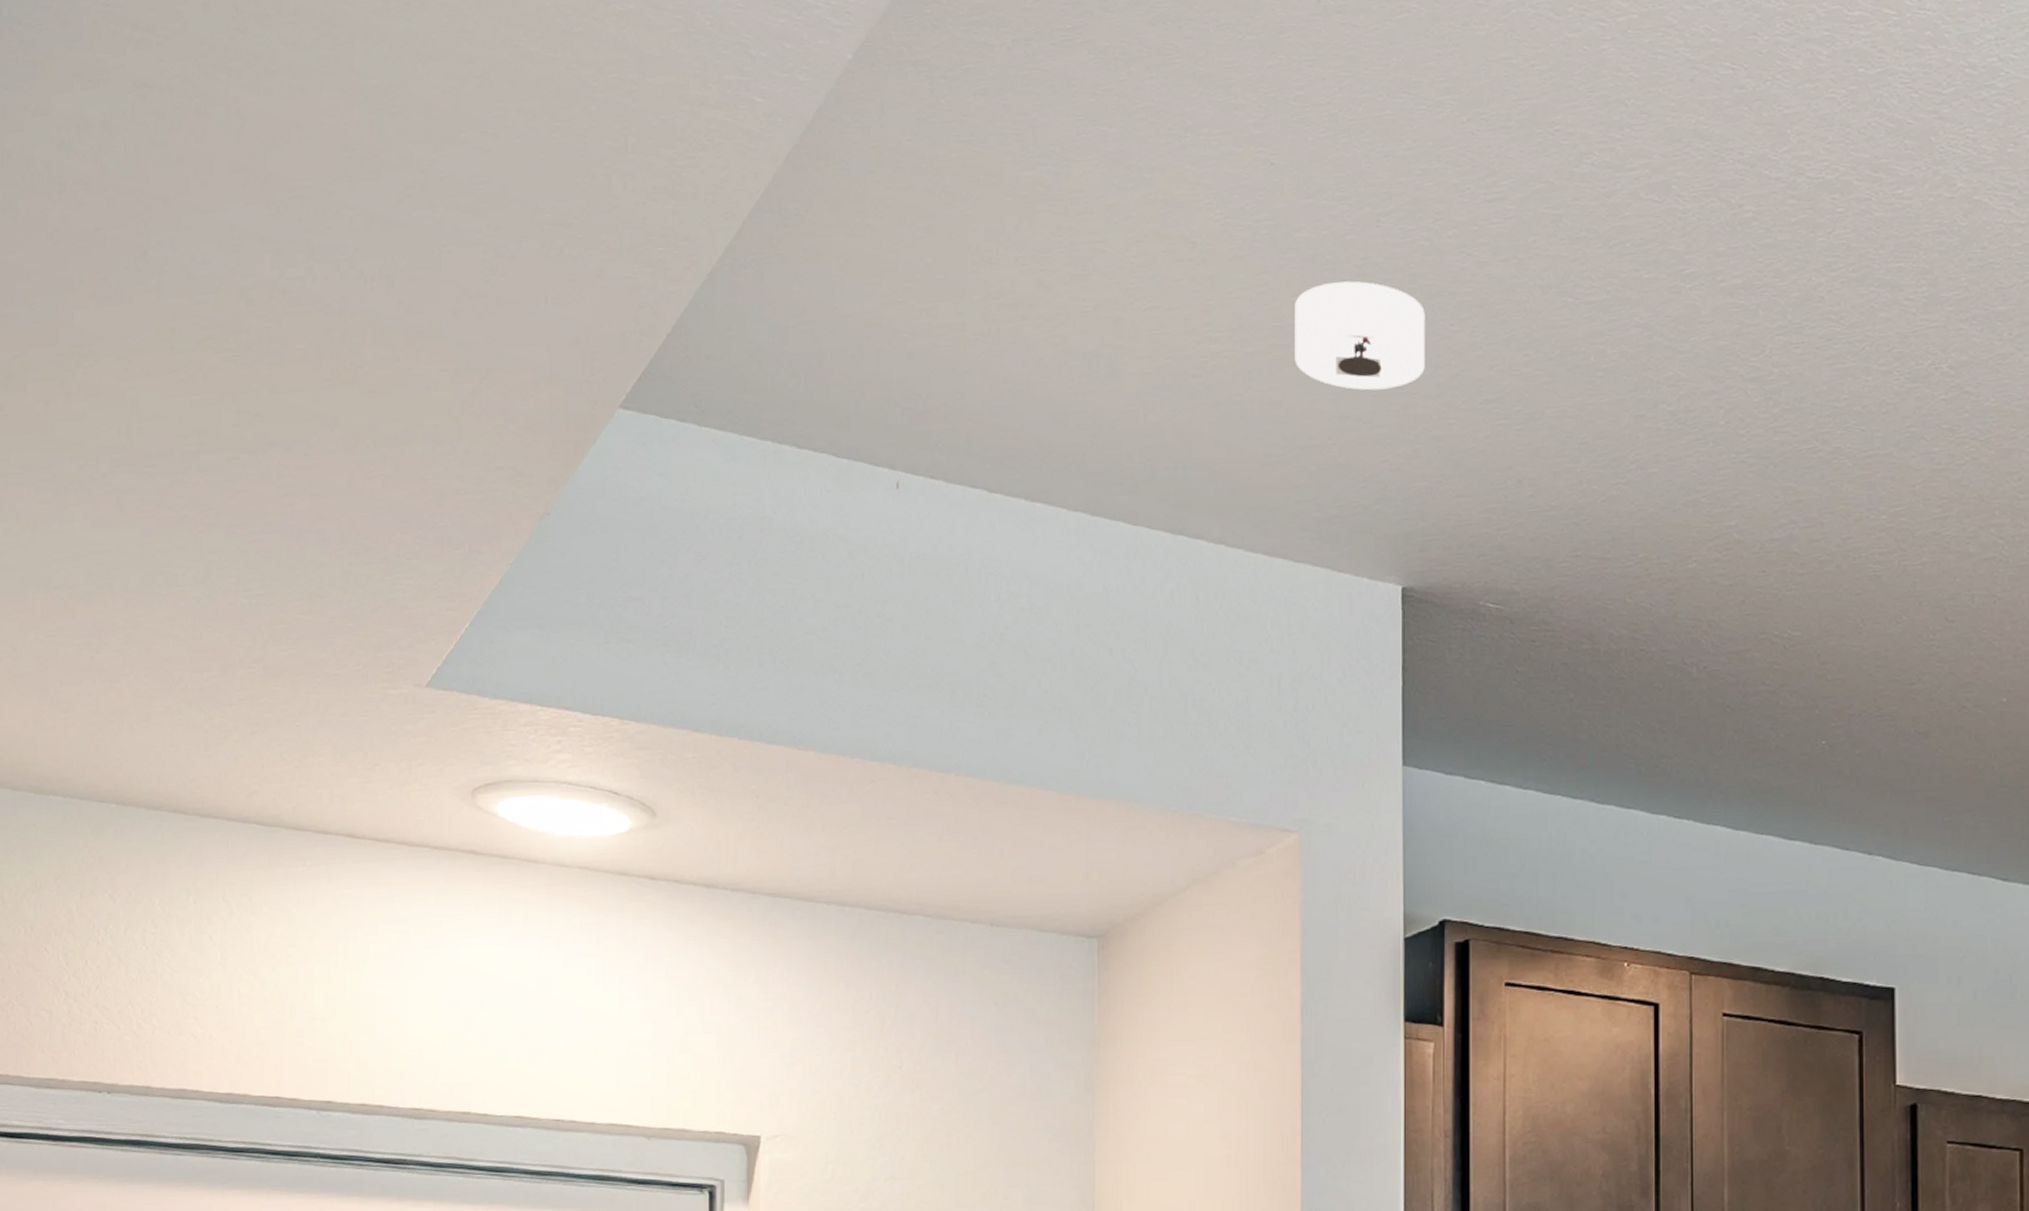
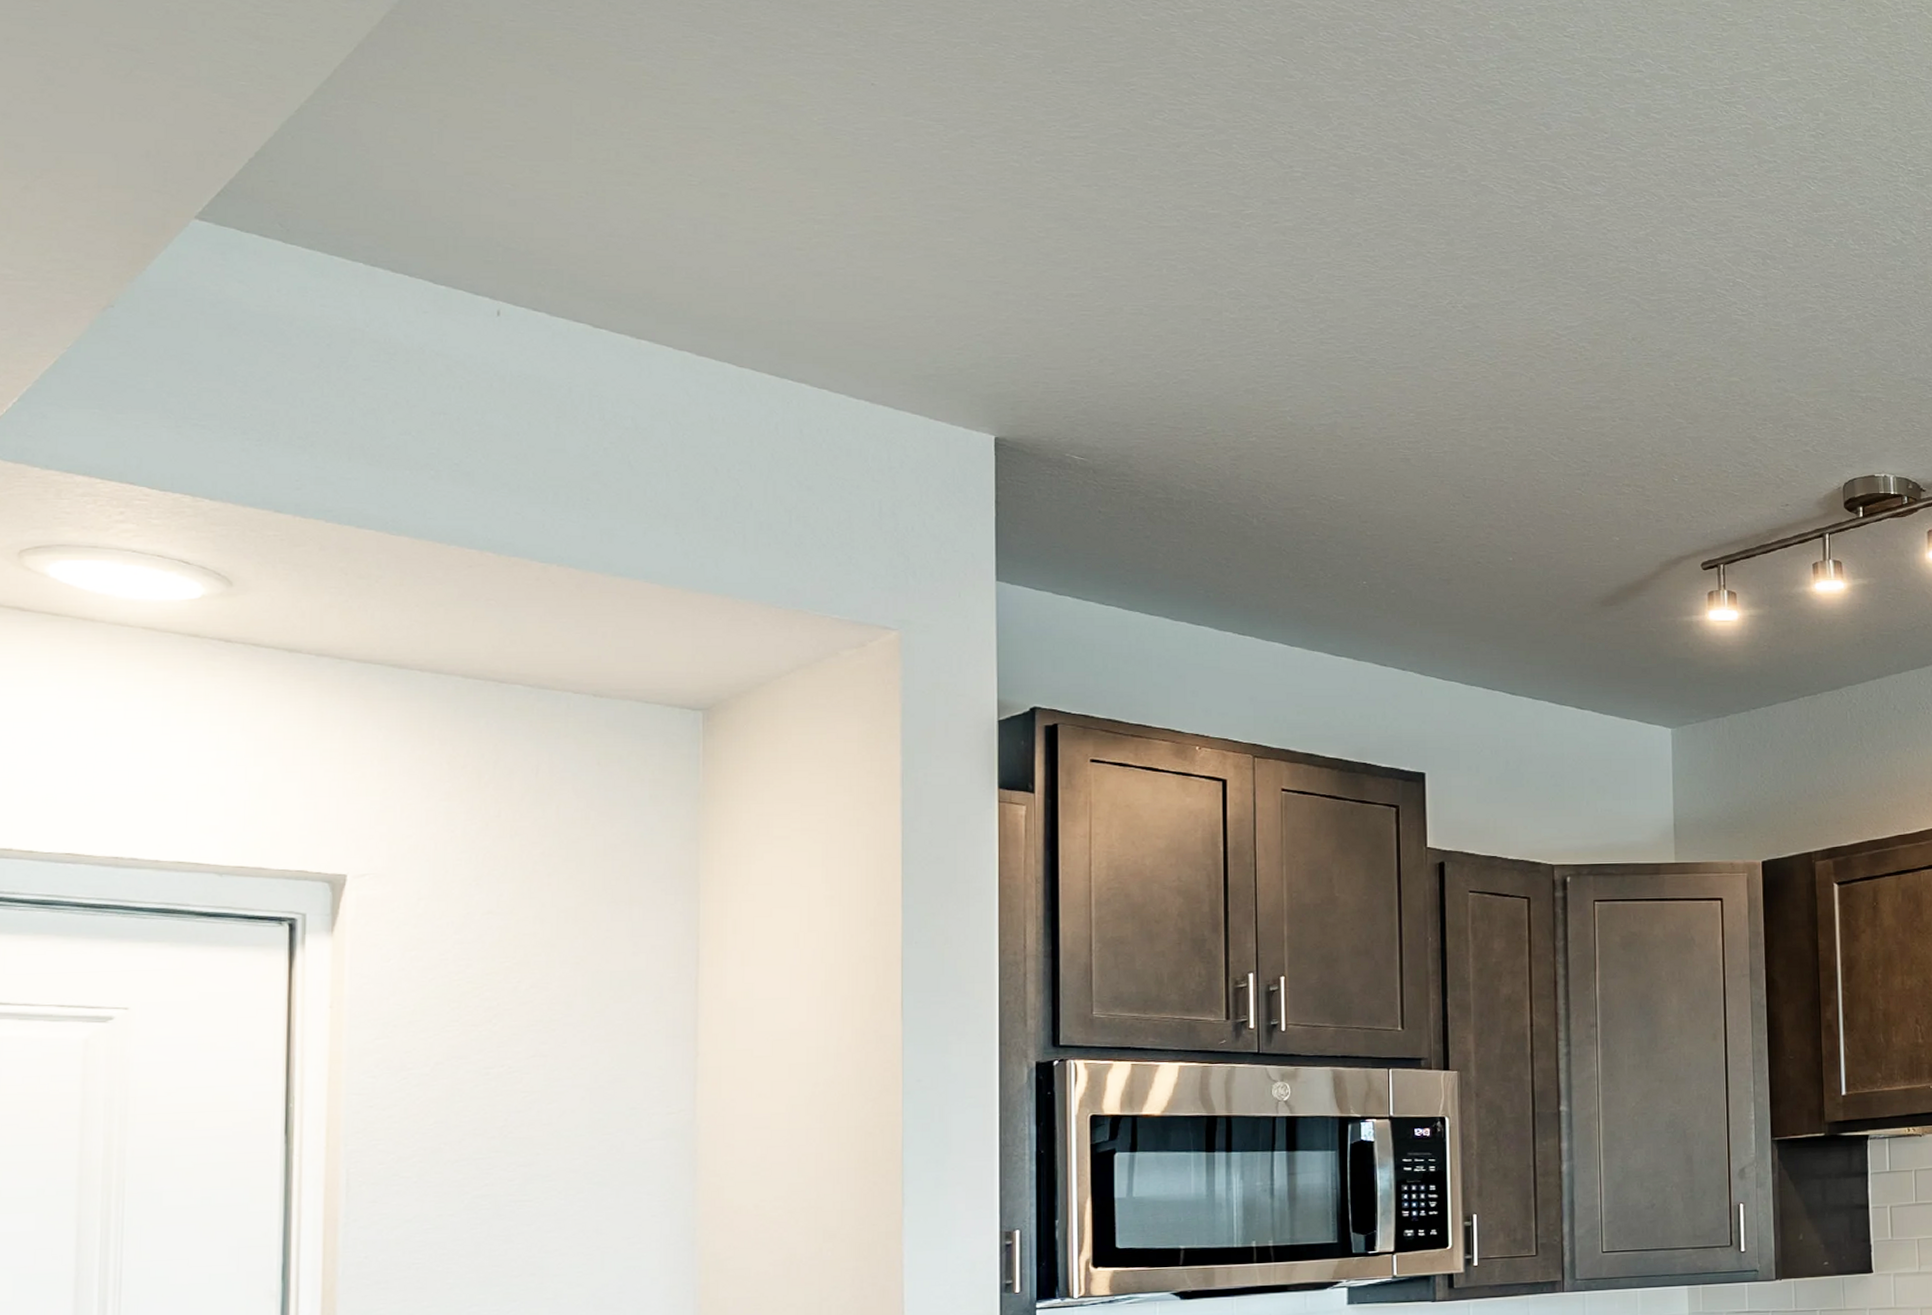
smoke detector: present [1294,281,1425,390] -> none [894,186,1015,277]

